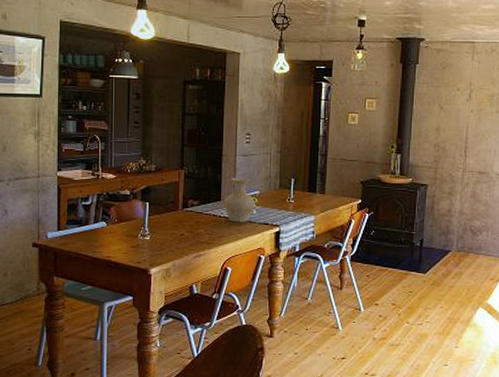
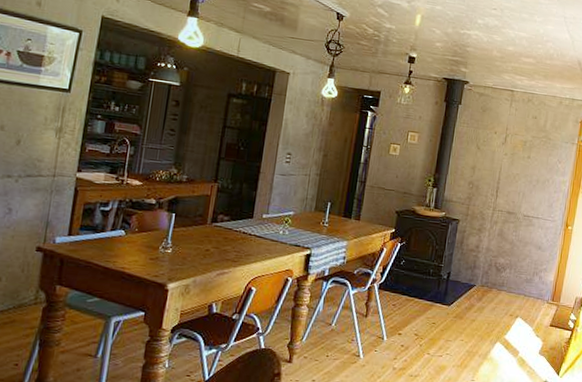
vase: present [223,177,255,223] -> none [255,196,289,243]

